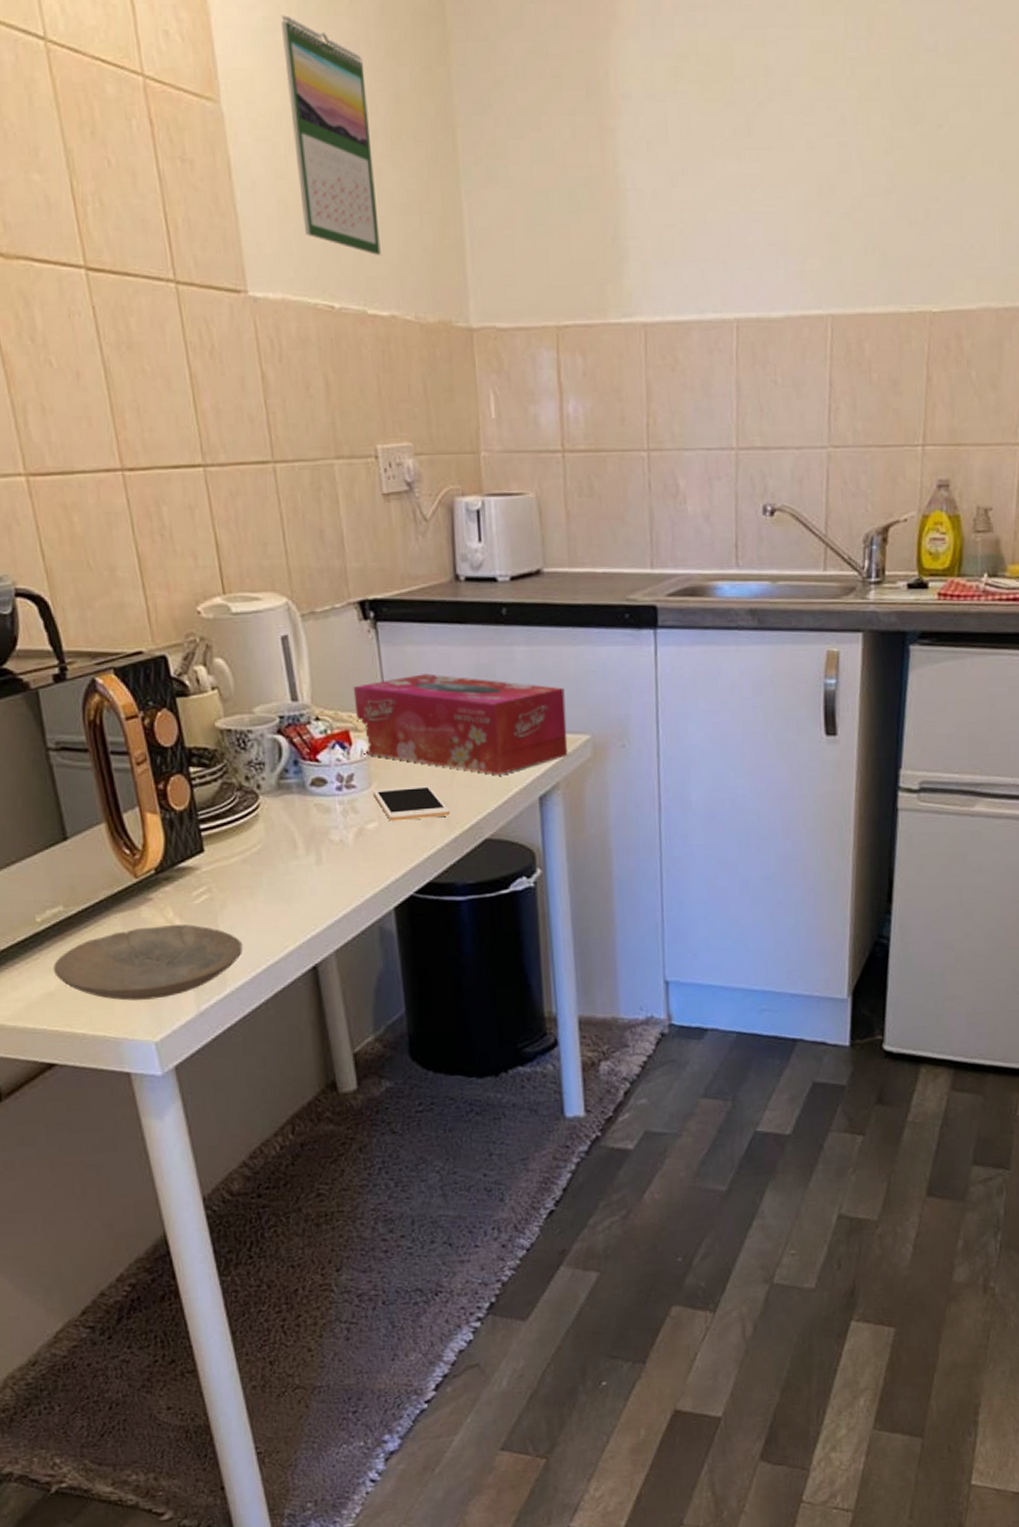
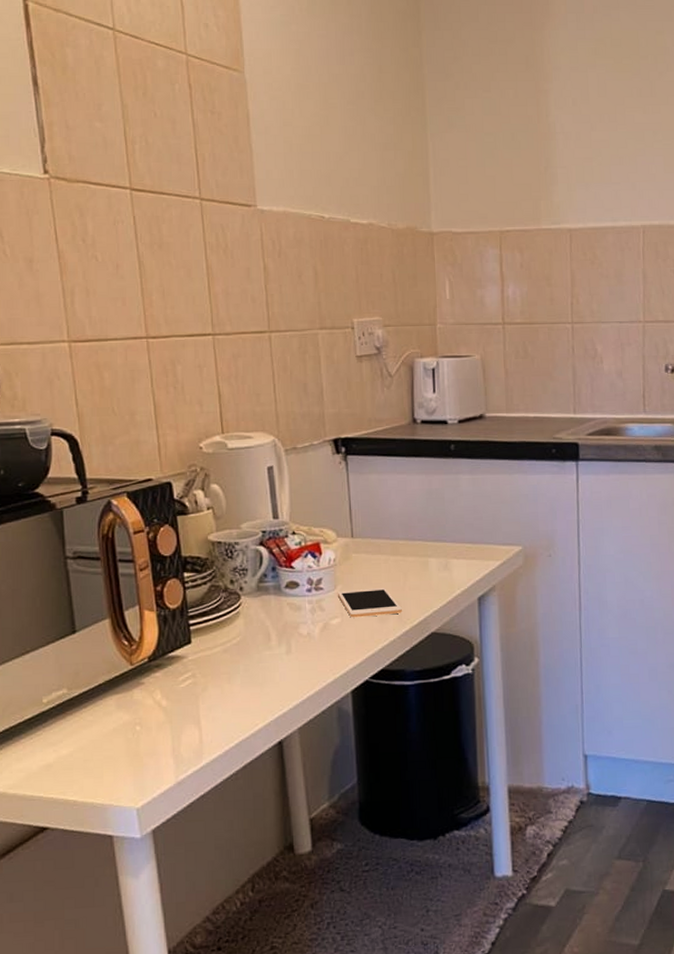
plate: present [52,924,243,1001] -> none [53,705,219,772]
calendar: present [281,15,381,255] -> none [295,13,363,180]
tissue box: present [353,673,568,775] -> none [325,497,503,579]

